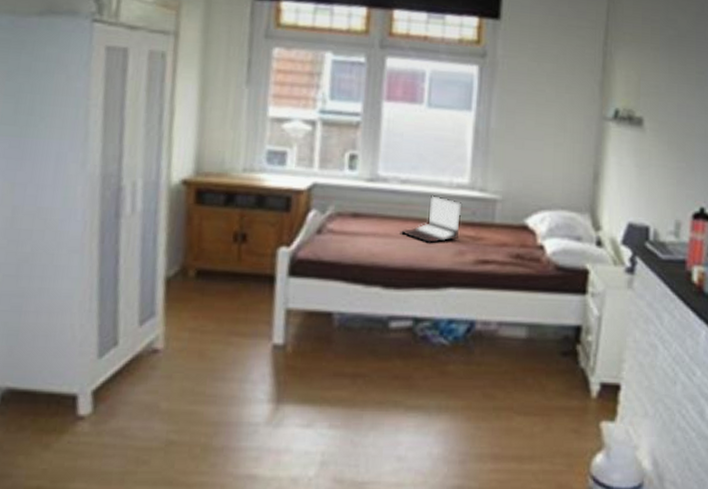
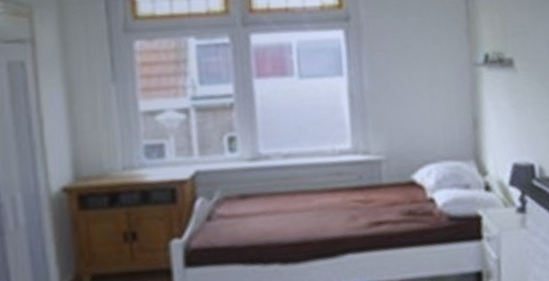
laptop: present [400,195,462,244] -> none [290,165,349,214]

